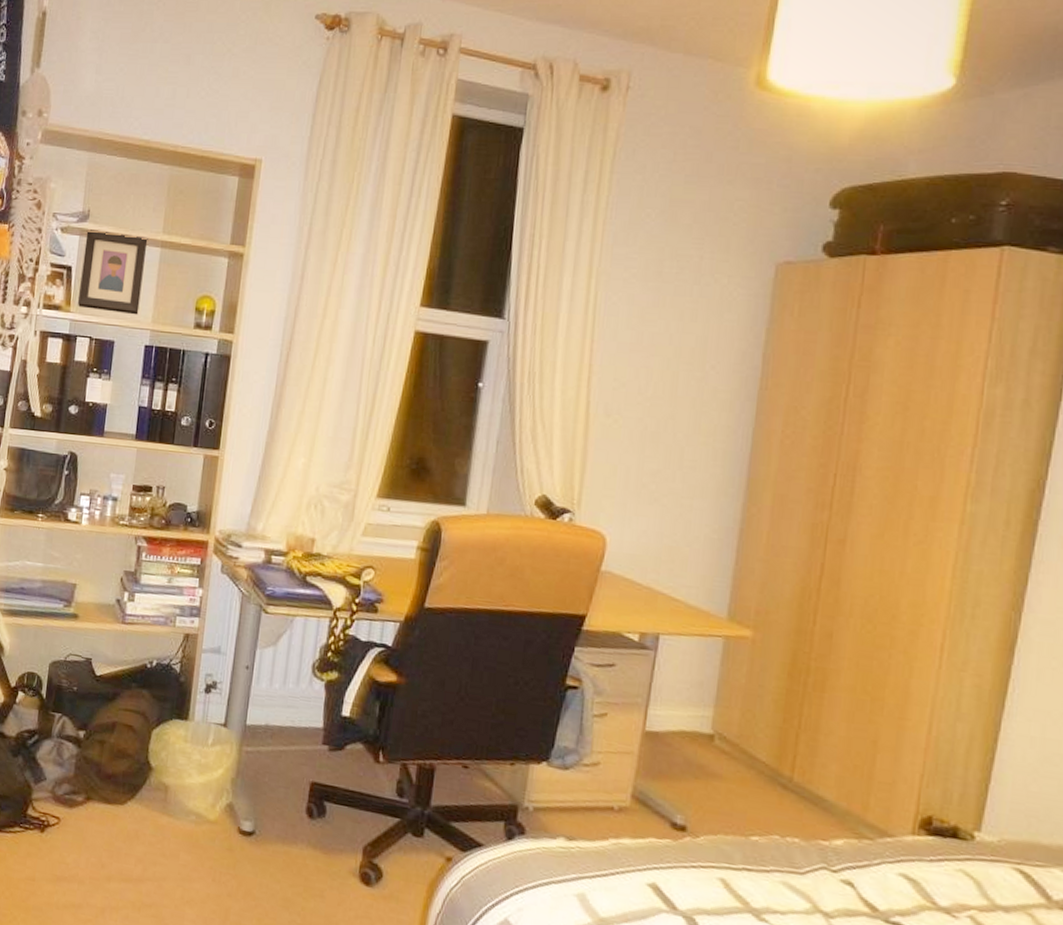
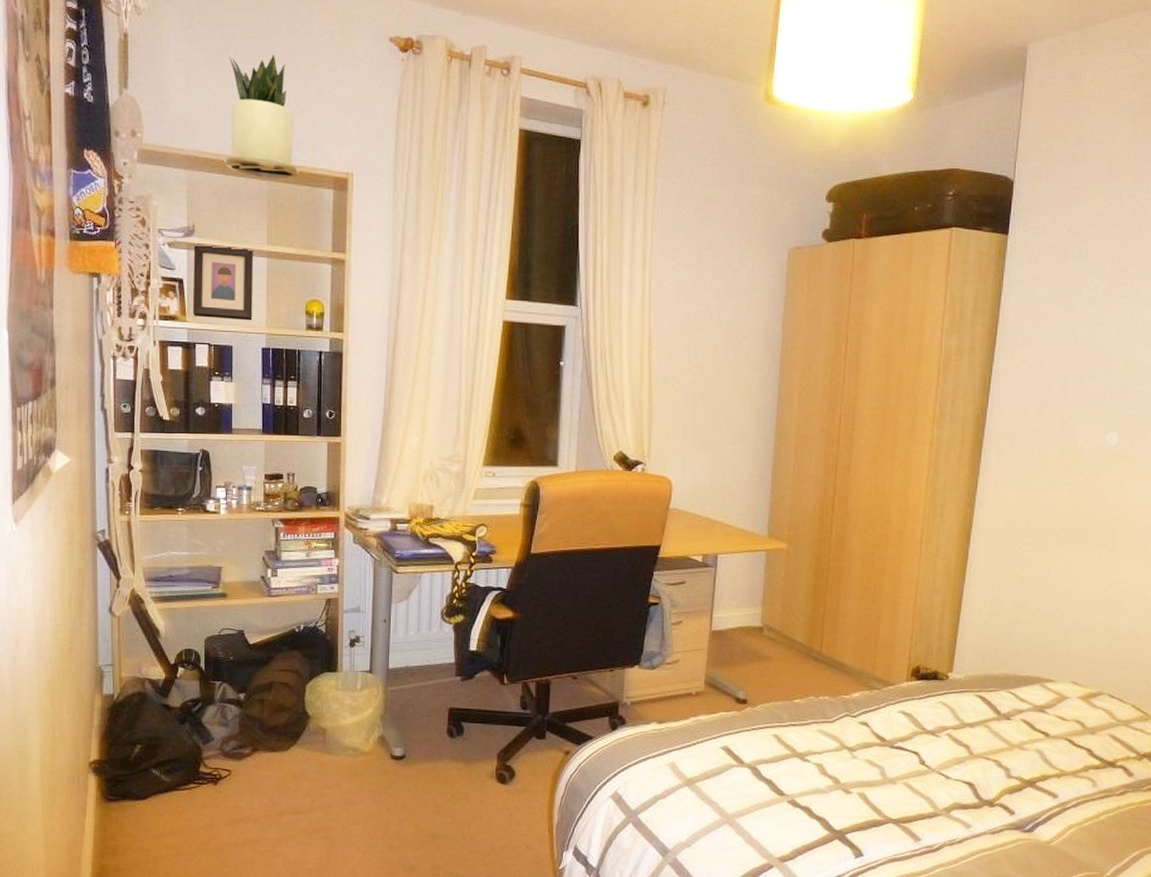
planter: none [127,33,206,165] -> present [224,55,300,179]

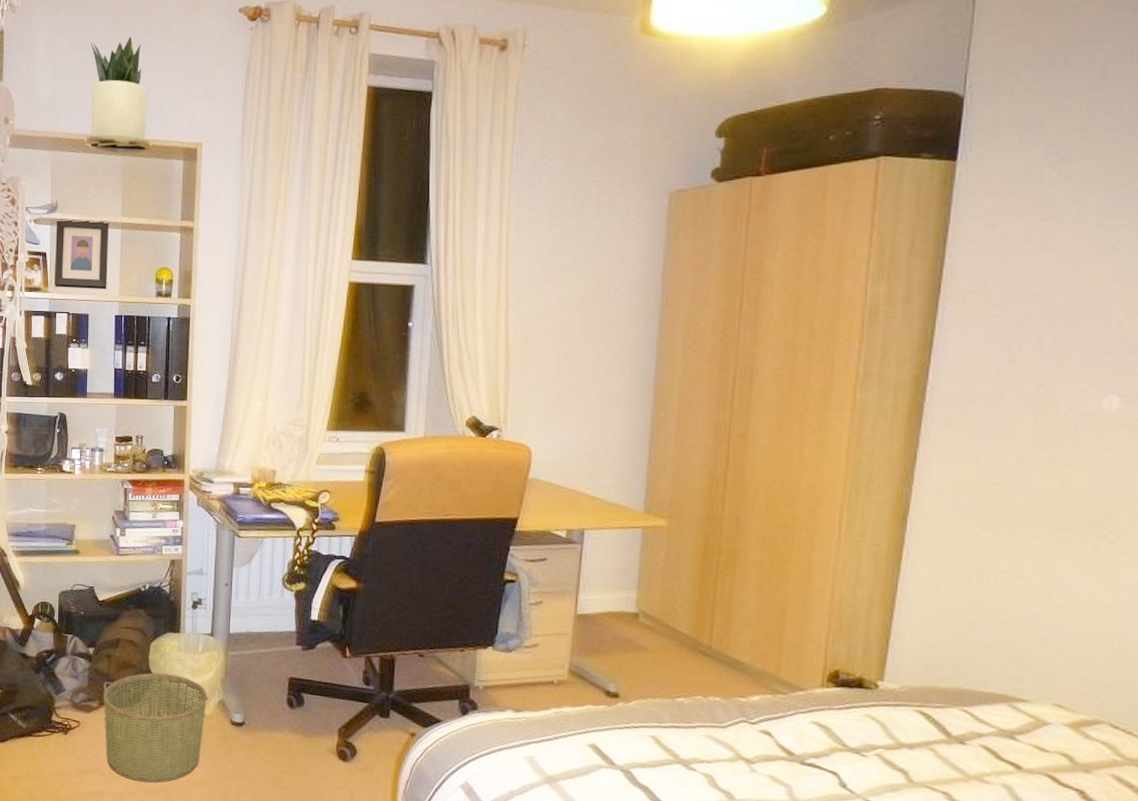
basket: none [256,714,369,825] -> present [103,673,209,783]

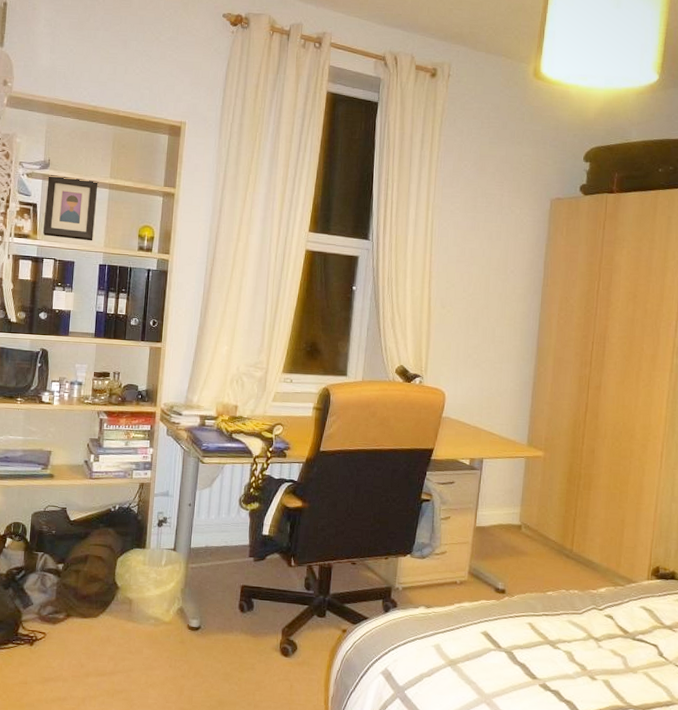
planter: present [84,36,153,154] -> none [78,24,142,125]
basket: present [103,673,209,783] -> none [69,585,169,686]

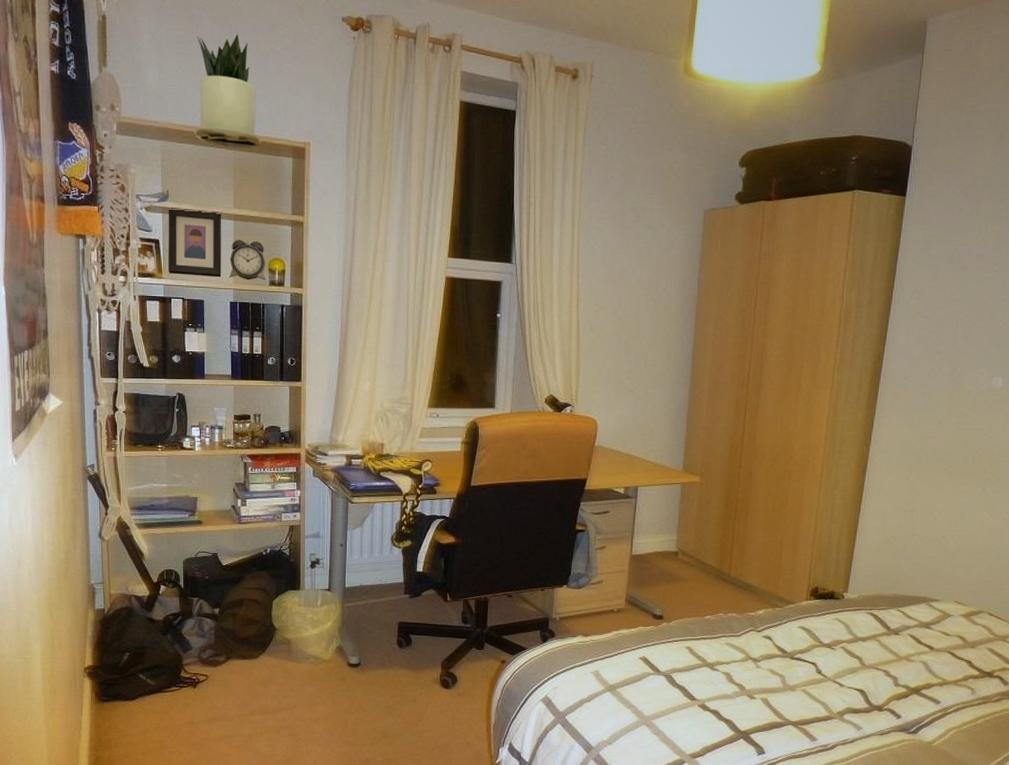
planter: none [78,24,142,125] -> present [194,34,262,149]
alarm clock: none [100,206,136,246] -> present [229,239,266,281]

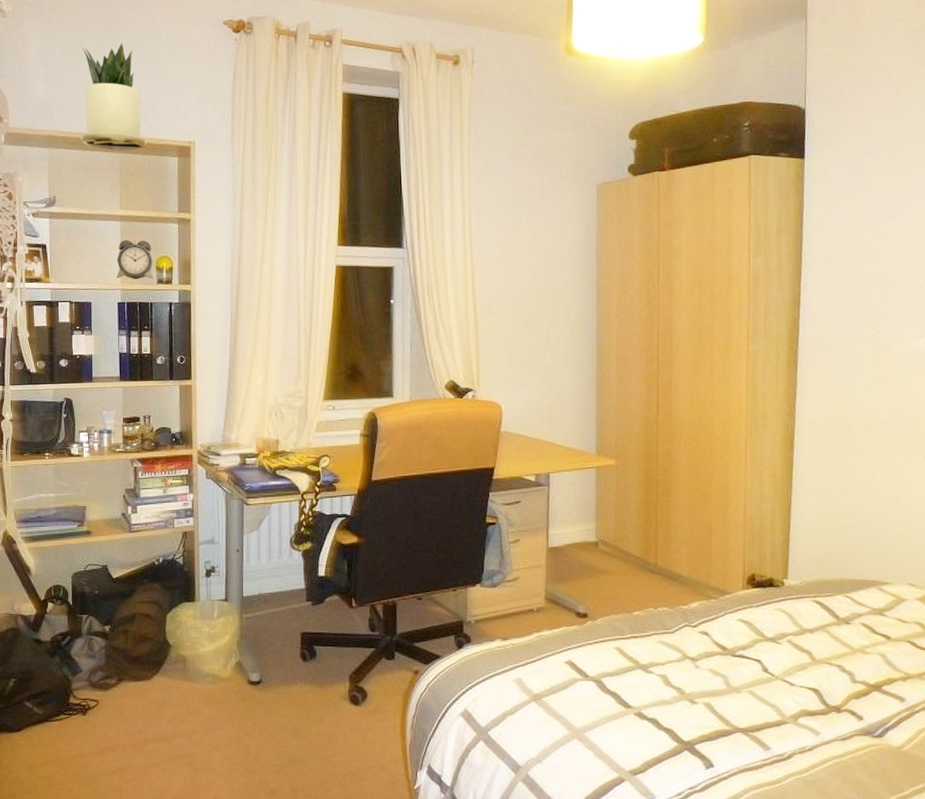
picture frame: present [168,208,222,278] -> none [55,212,109,279]

